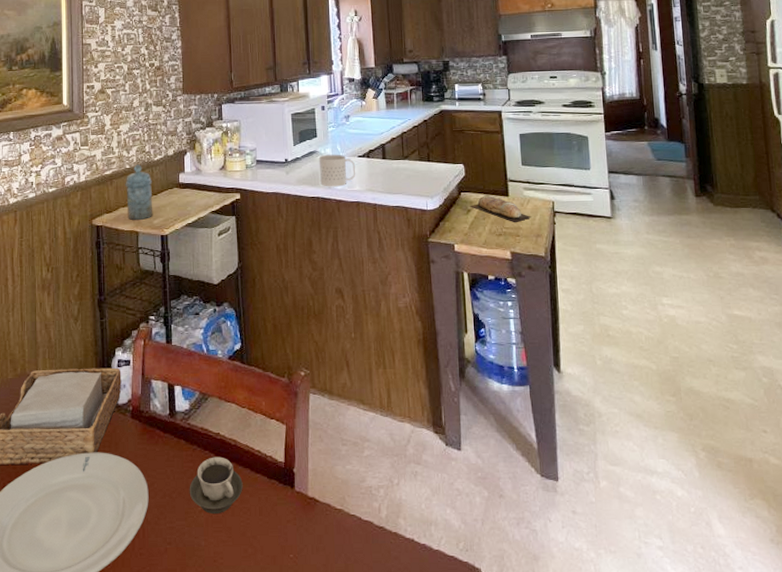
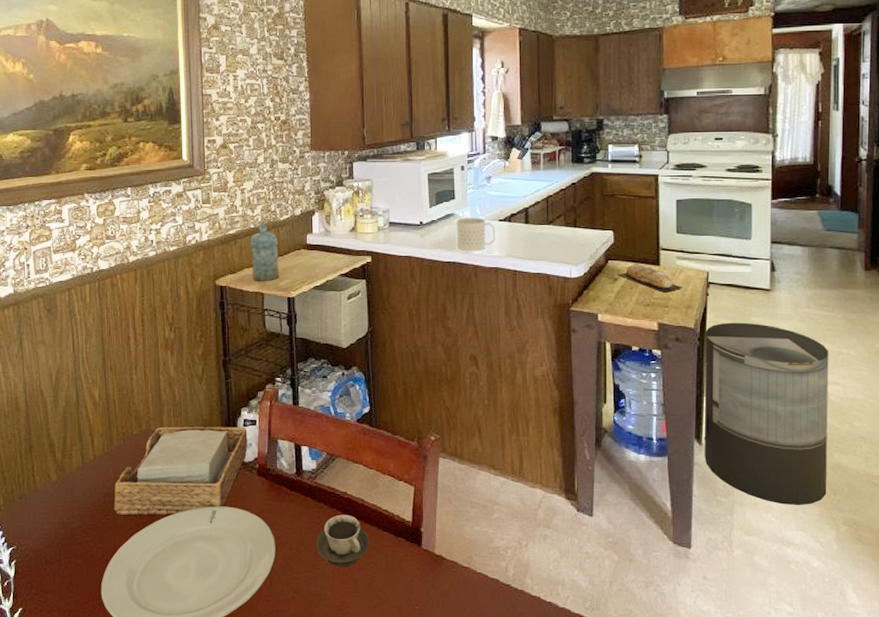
trash can: none [555,249,683,432] -> present [704,322,829,505]

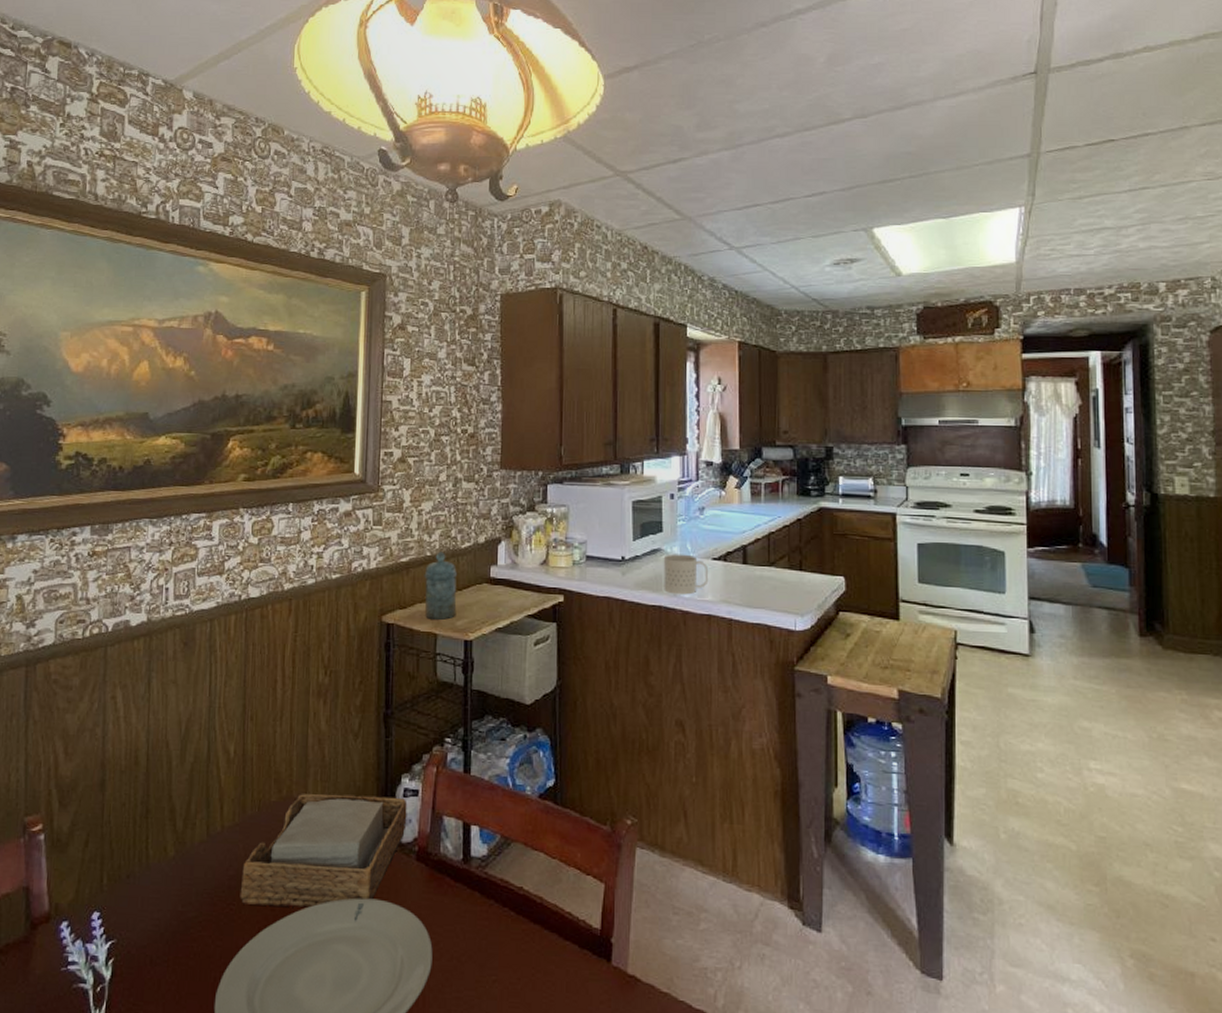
cup: present [316,514,370,568] -> none [482,916,548,987]
bread loaf: present [617,264,683,292] -> none [849,617,927,653]
trash can: present [704,322,829,505] -> none [954,692,1108,929]

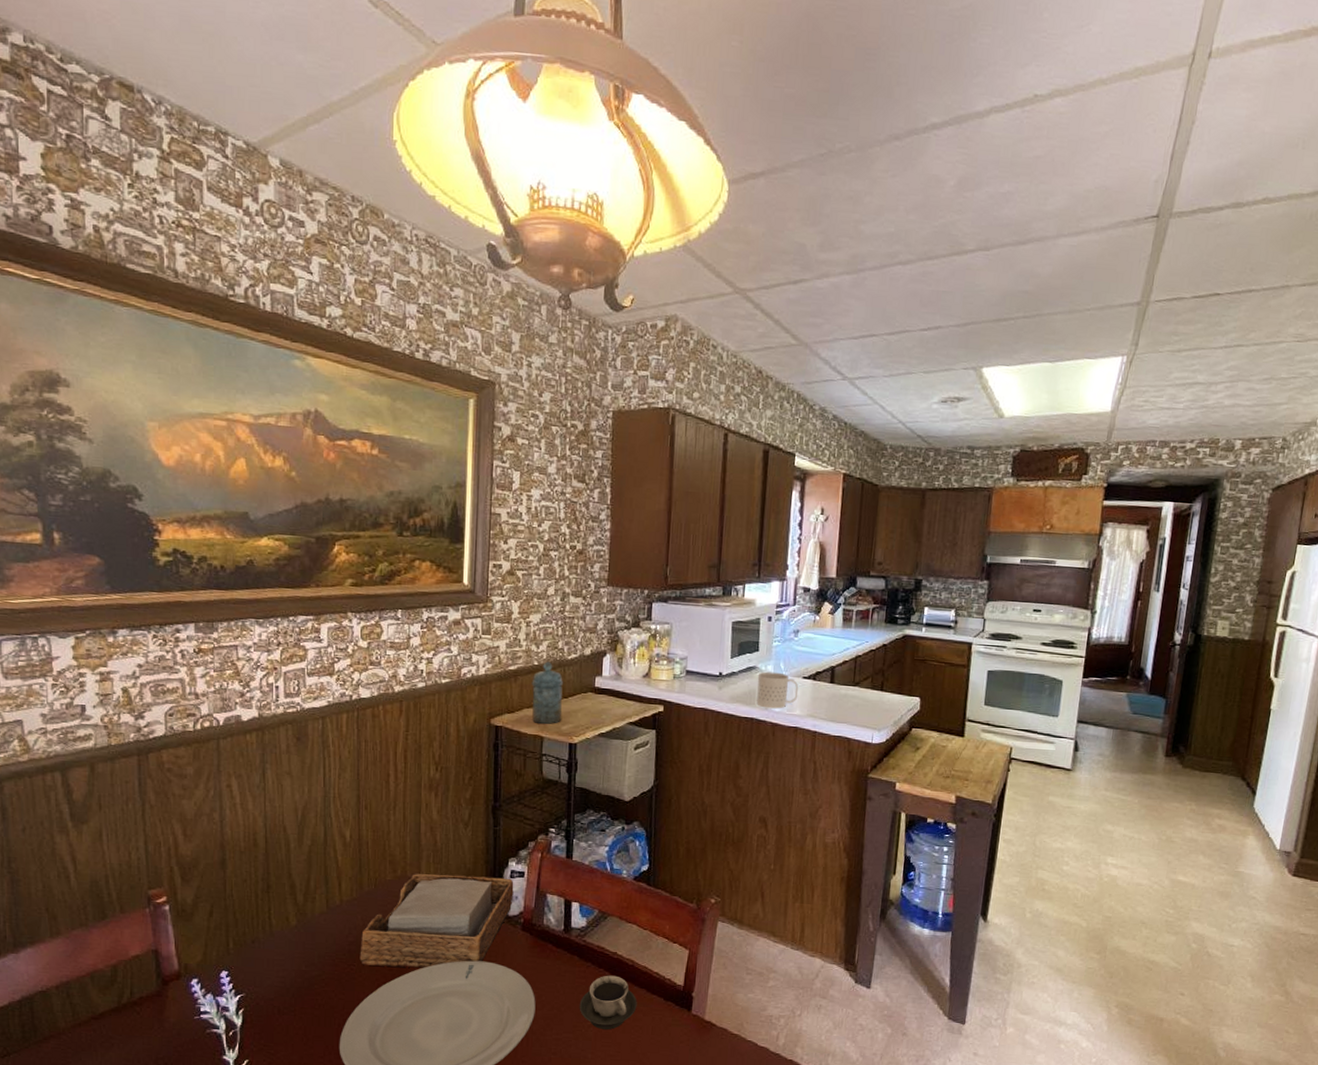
cup: none [482,916,548,987] -> present [579,975,637,1030]

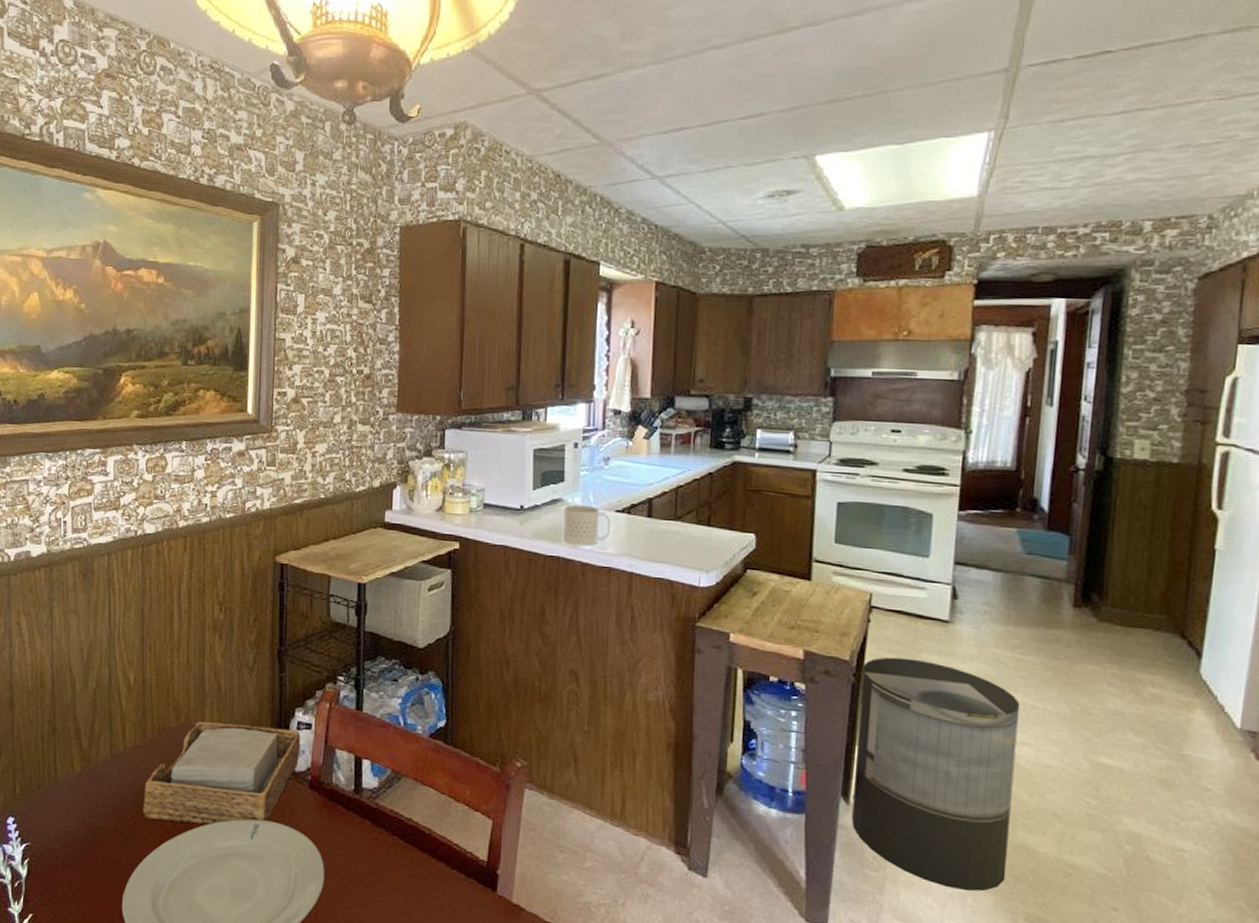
canister: present [531,661,564,724] -> none [318,494,352,562]
cup: present [579,975,637,1030] -> none [371,844,436,907]
trash can: none [988,800,1122,986] -> present [851,657,1021,891]

